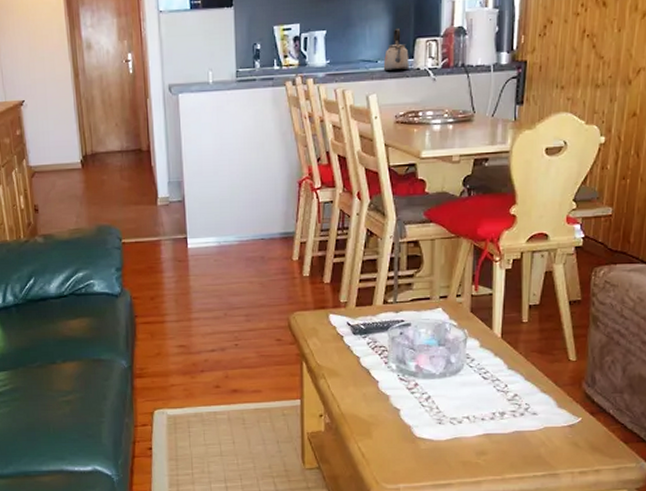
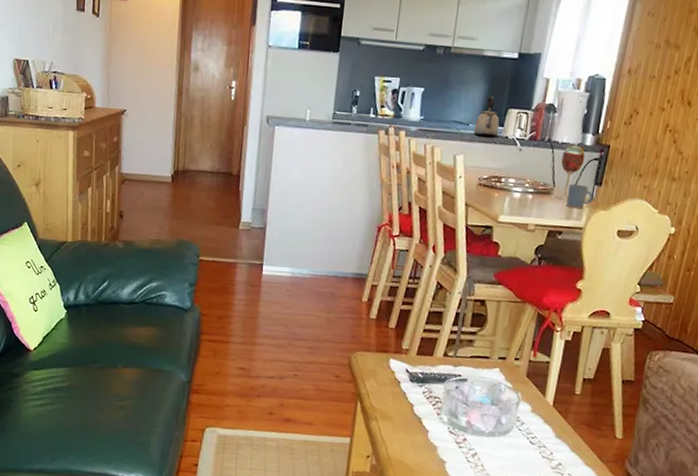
wineglass: none [477,64,503,126] -> present [555,143,585,201]
mug: none [489,106,516,133] -> present [566,183,594,210]

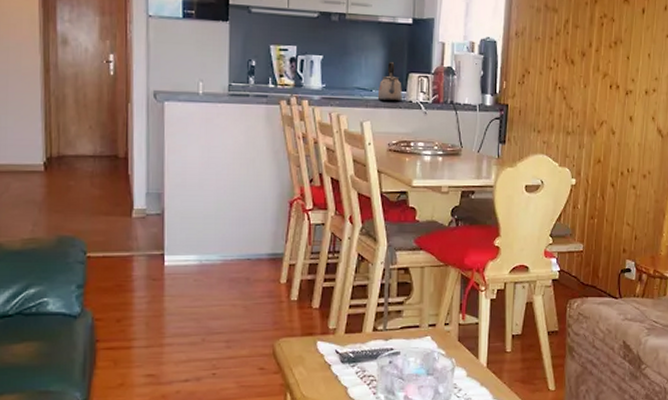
wineglass: present [555,143,585,201] -> none [464,104,487,161]
mug: present [566,183,594,210] -> none [475,143,499,168]

